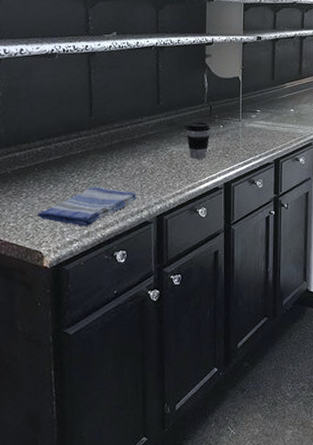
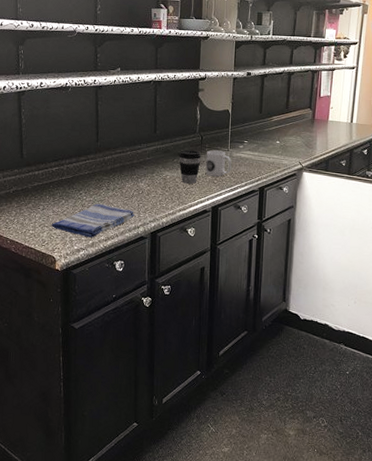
mug: none [216,121,244,149] -> present [205,150,231,176]

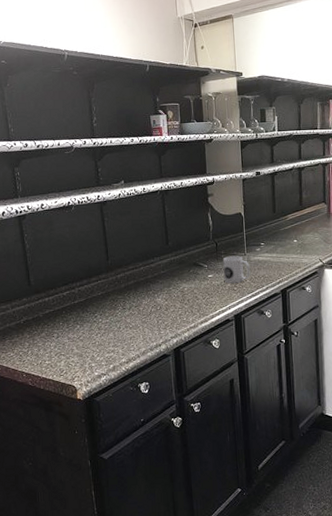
dish towel: present [51,203,135,238] -> none [67,324,156,362]
coffee cup: present [179,150,202,184] -> none [194,258,218,294]

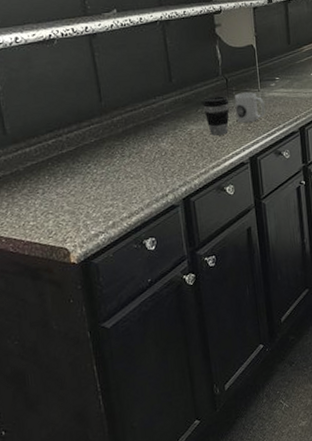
coffee cup: none [194,258,218,294] -> present [203,96,229,136]

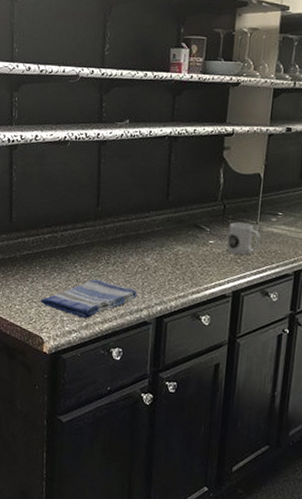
dish towel: none [56,174,161,218] -> present [40,279,139,319]
coffee cup: present [203,96,229,136] -> none [195,221,223,262]

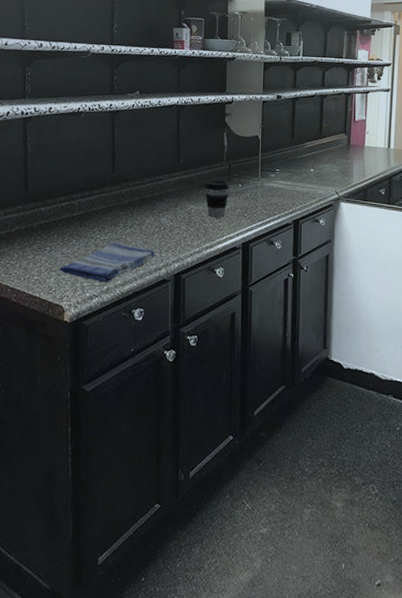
coffee cup: none [195,221,223,262] -> present [205,180,230,218]
mug: present [226,222,260,255] -> none [234,180,262,209]

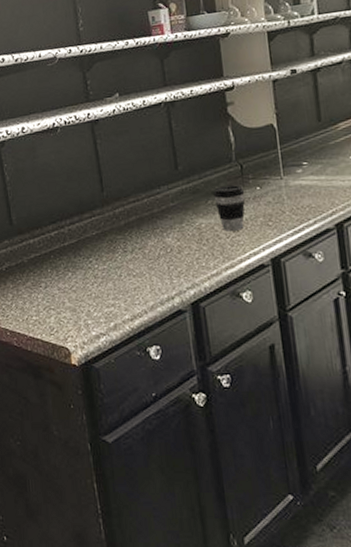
dish towel: present [59,242,157,282] -> none [58,271,166,318]

